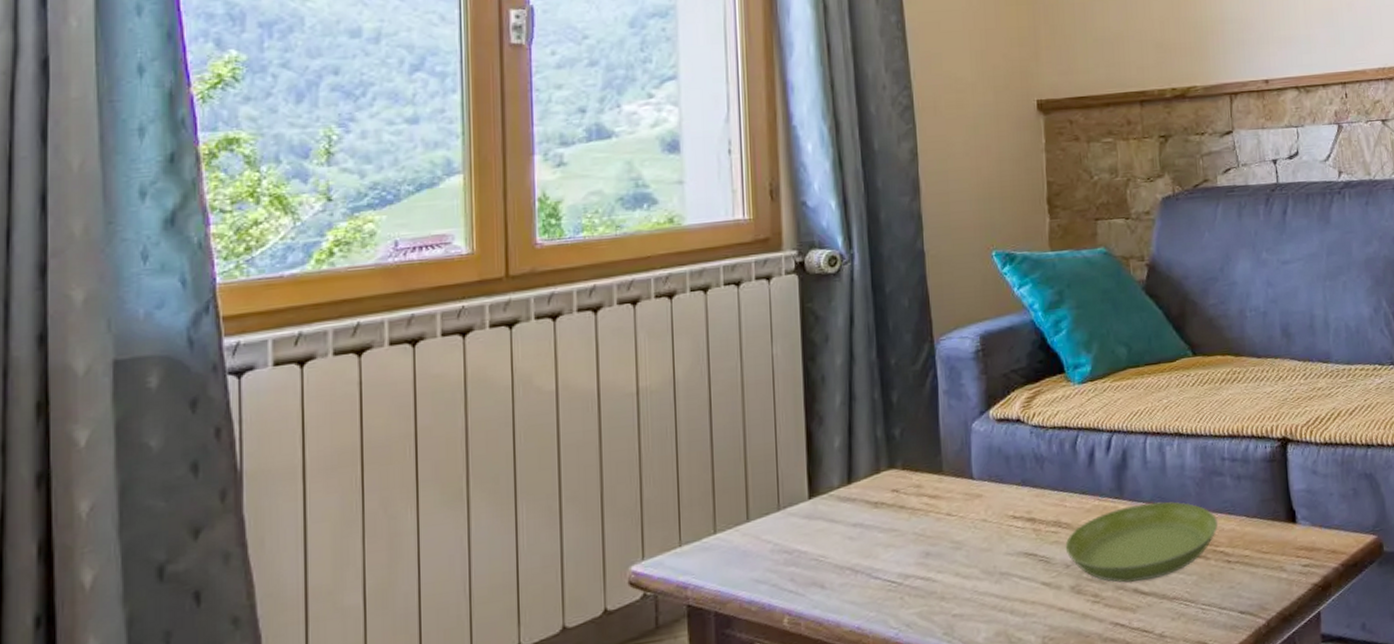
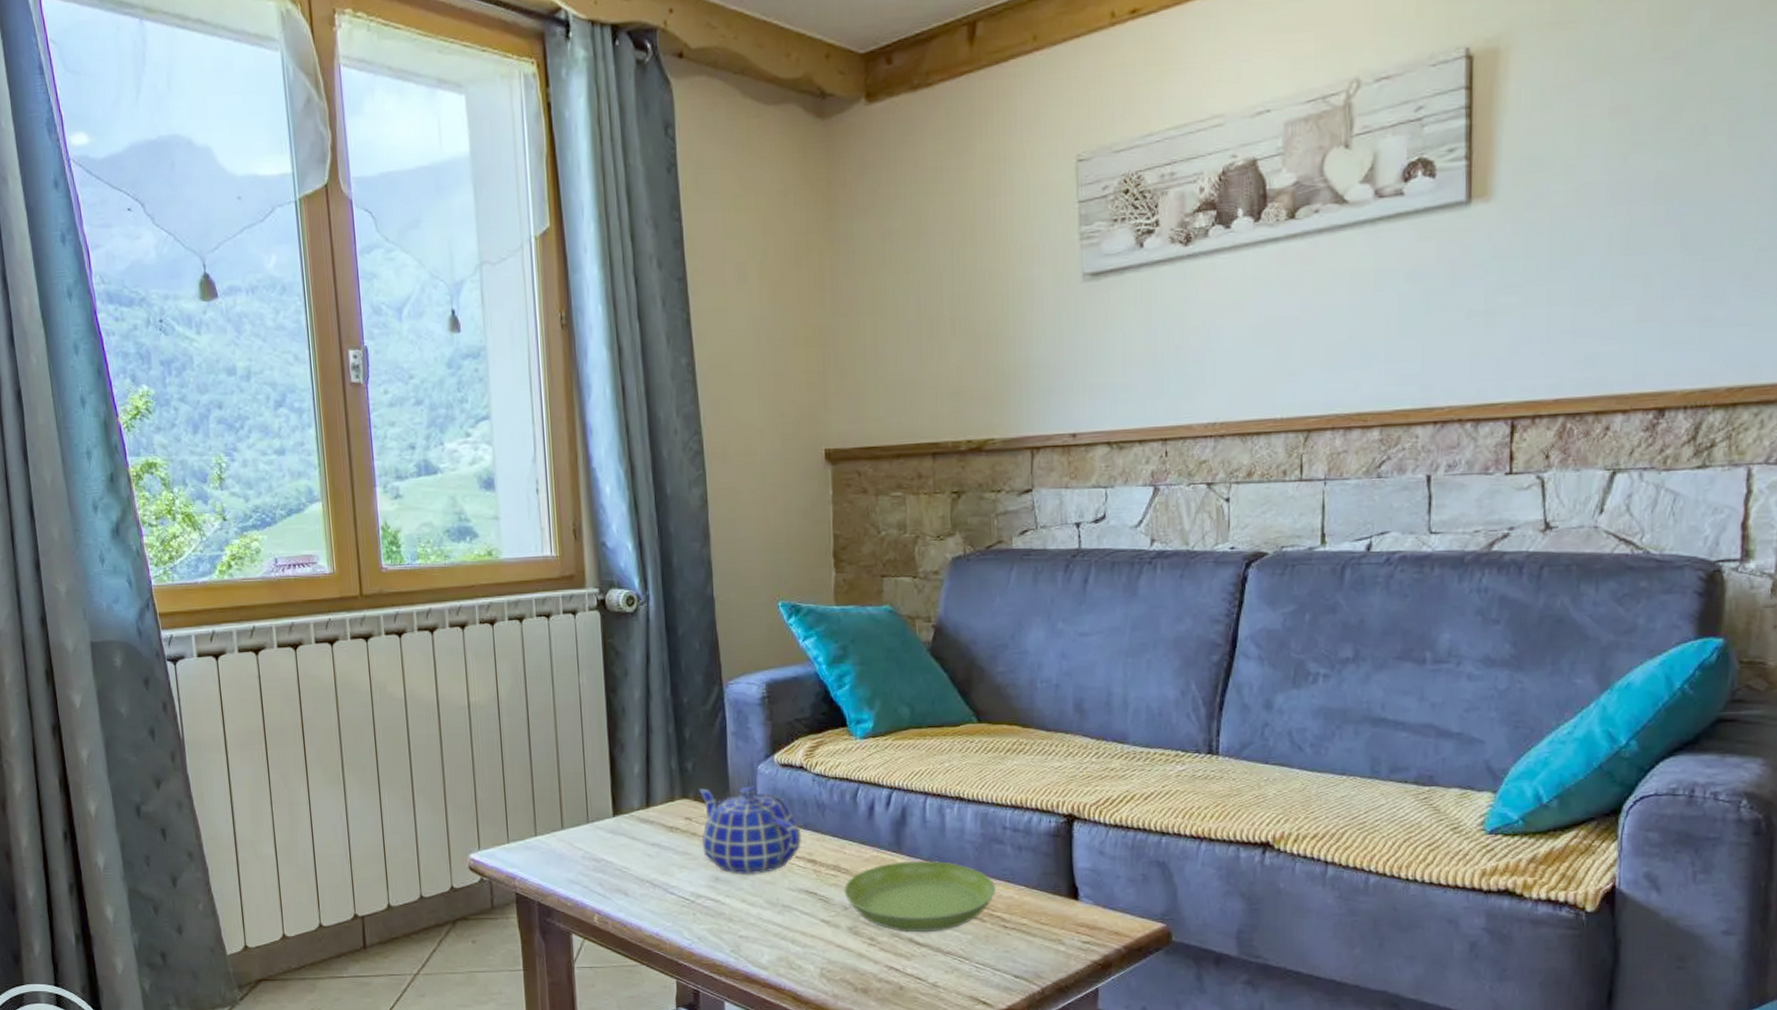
teapot: none [907,446,1020,546] -> present [699,786,802,875]

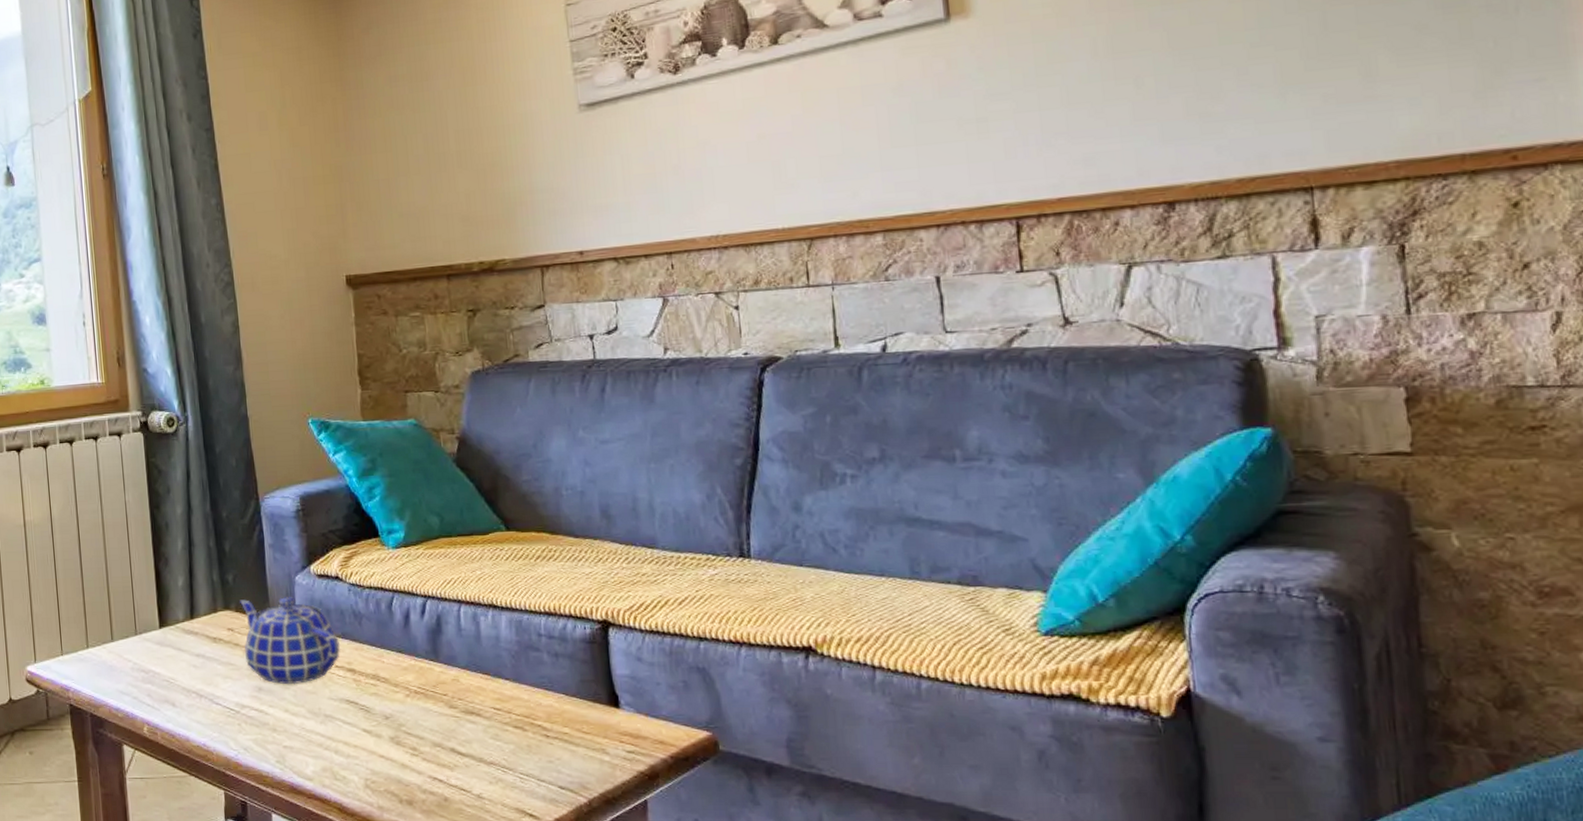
saucer: present [844,860,995,933] -> none [384,668,535,742]

